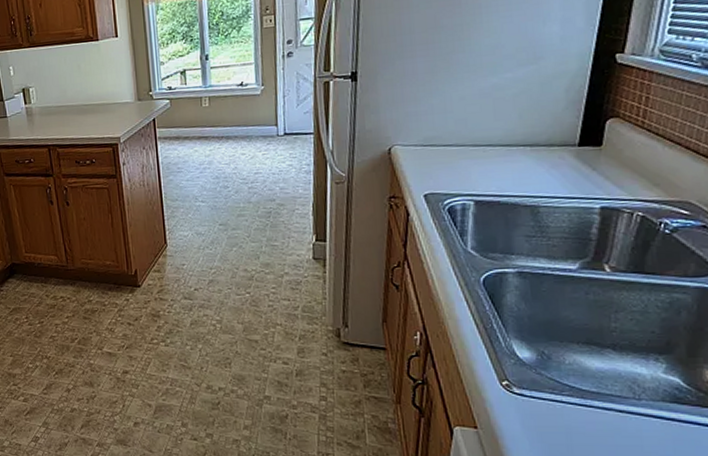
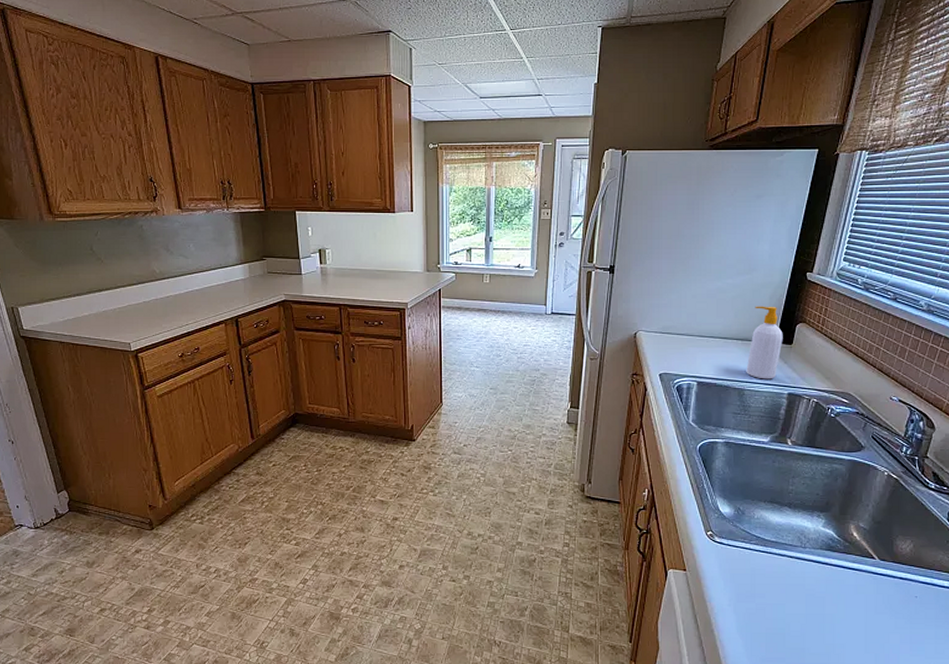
soap bottle: none [539,101,589,192] -> present [746,306,783,379]

